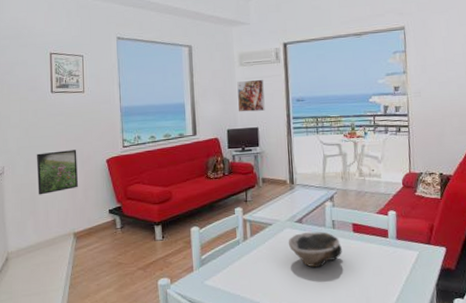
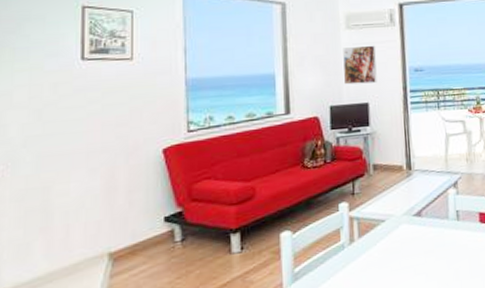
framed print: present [36,150,78,195] -> none [53,137,118,203]
bowl: present [288,232,342,268] -> none [404,225,468,270]

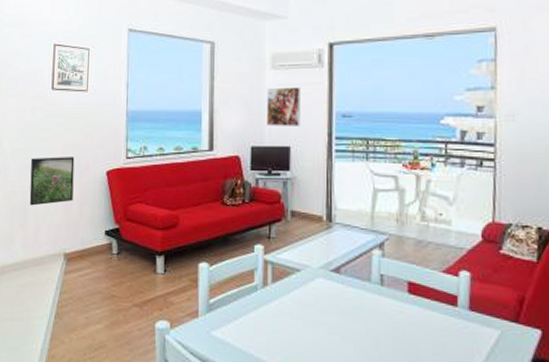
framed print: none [53,137,118,203] -> present [29,157,75,206]

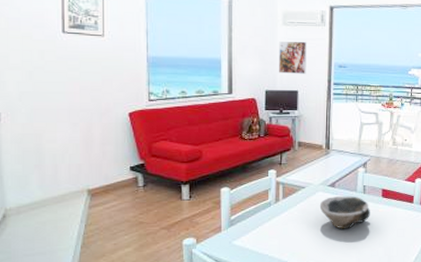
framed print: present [29,157,75,206] -> none [42,100,94,147]
bowl: none [319,286,392,334] -> present [319,196,370,229]

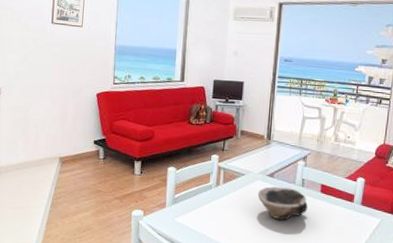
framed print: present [278,41,308,74] -> none [226,35,256,66]

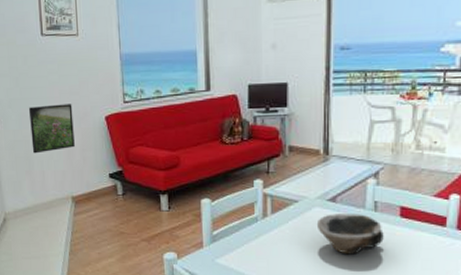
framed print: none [30,79,70,119] -> present [28,104,75,154]

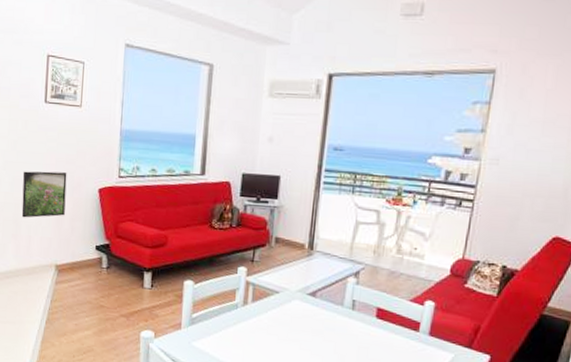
bowl: present [316,214,384,255] -> none [294,308,359,351]

